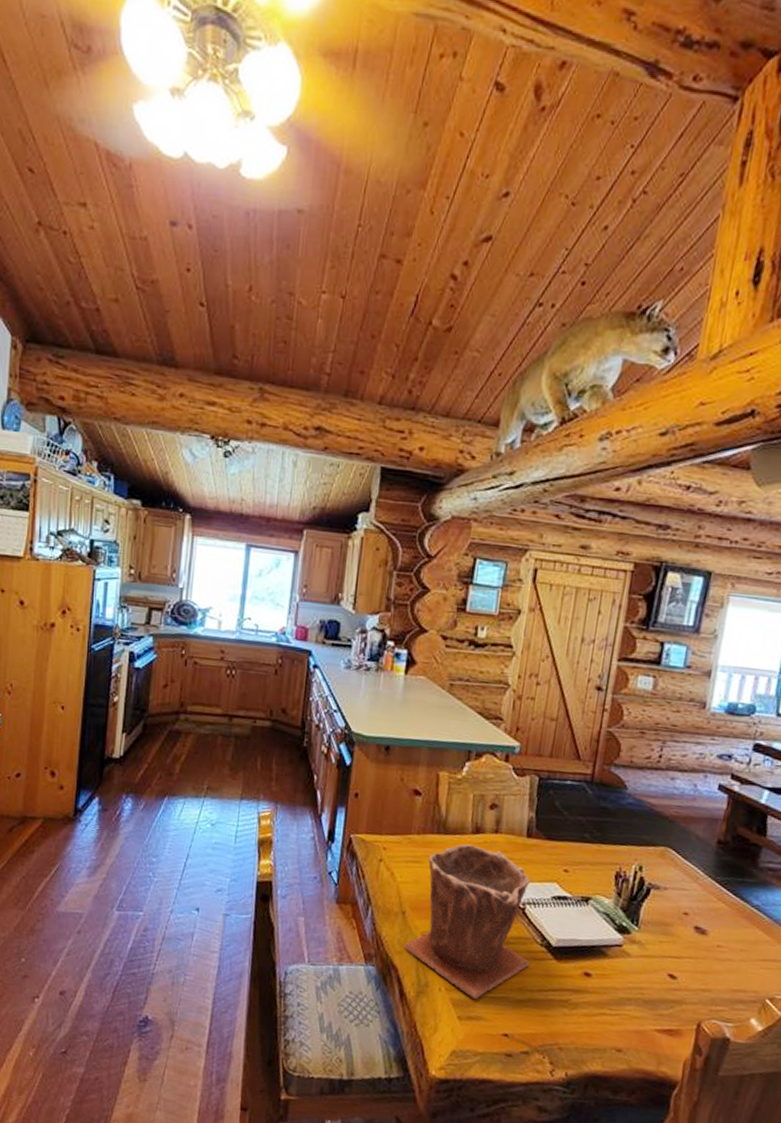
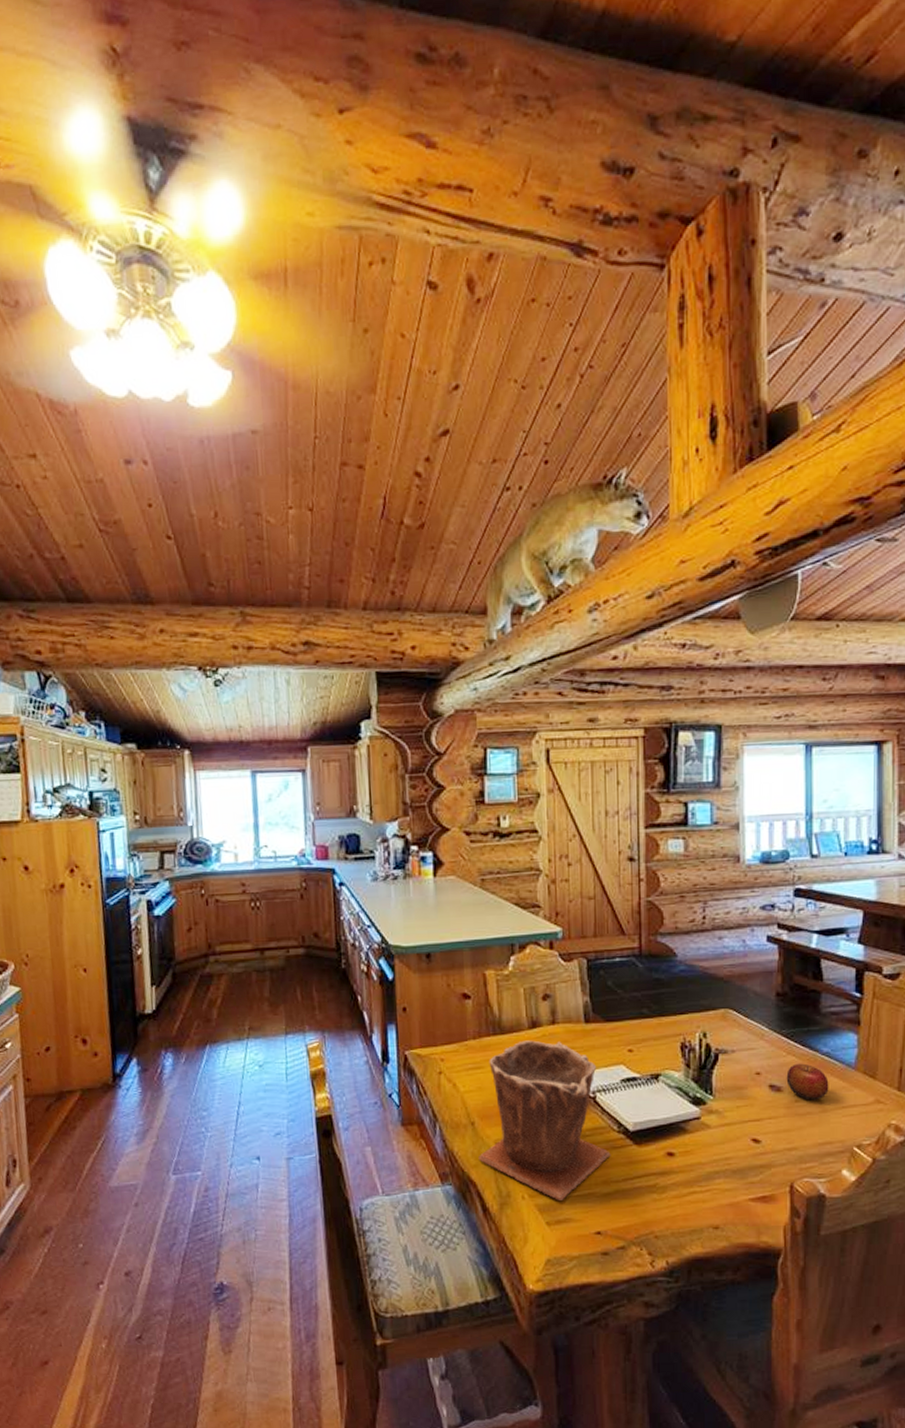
apple: none [712,910,754,949] -> present [786,1063,829,1100]

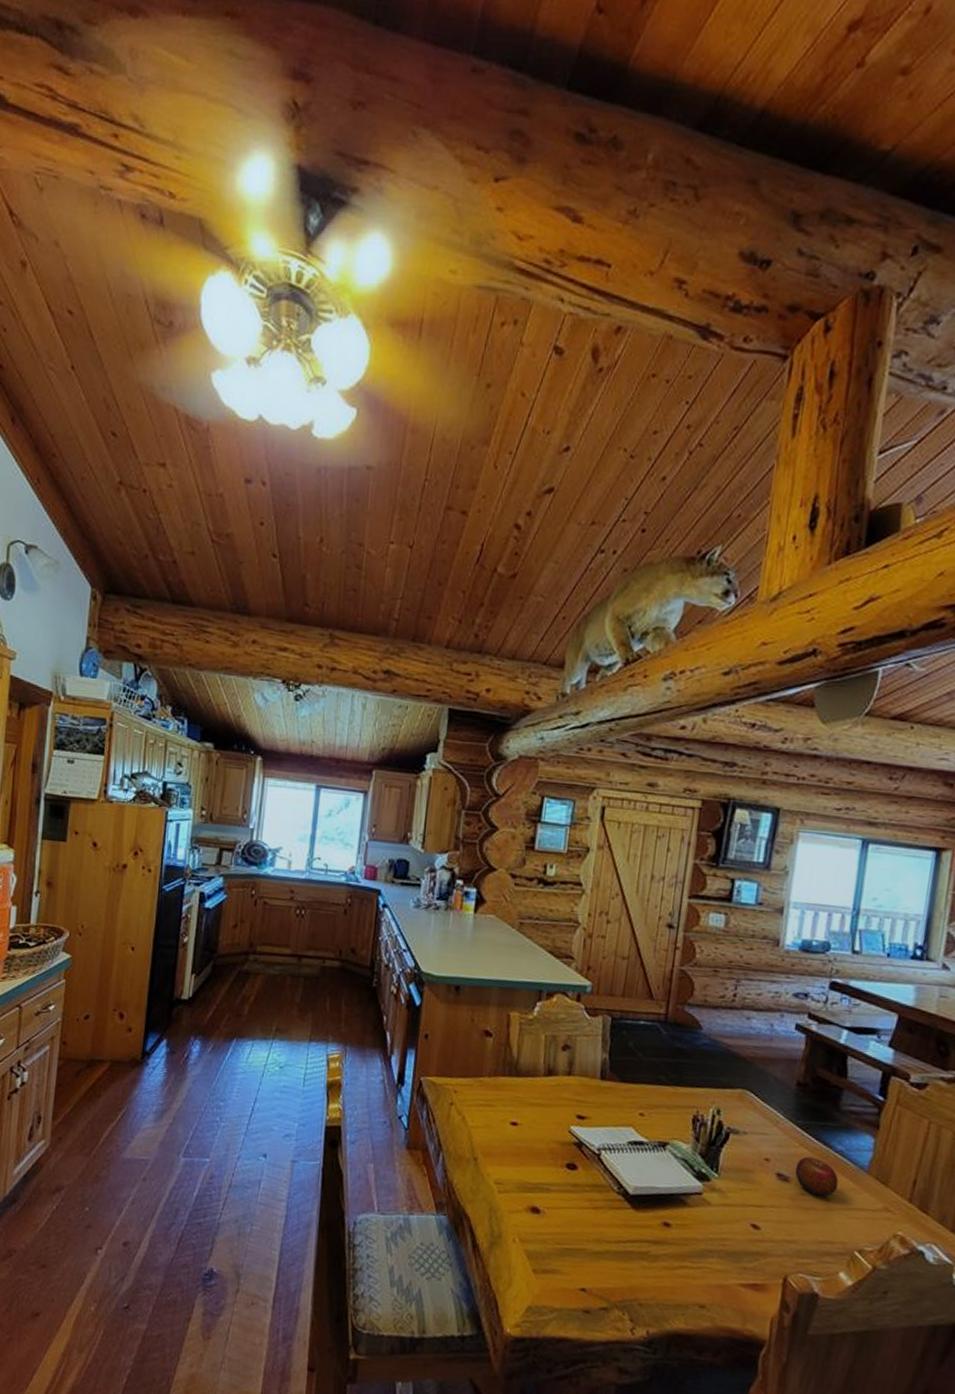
plant pot: present [478,1040,611,1200] -> none [476,1086,607,1251]

